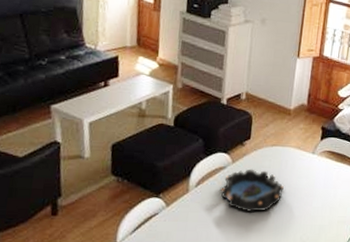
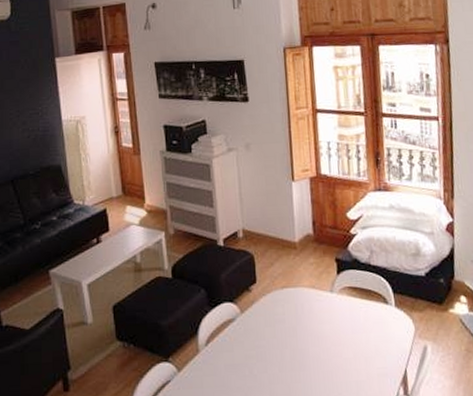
decorative bowl: present [219,169,284,212] -> none [232,318,305,371]

